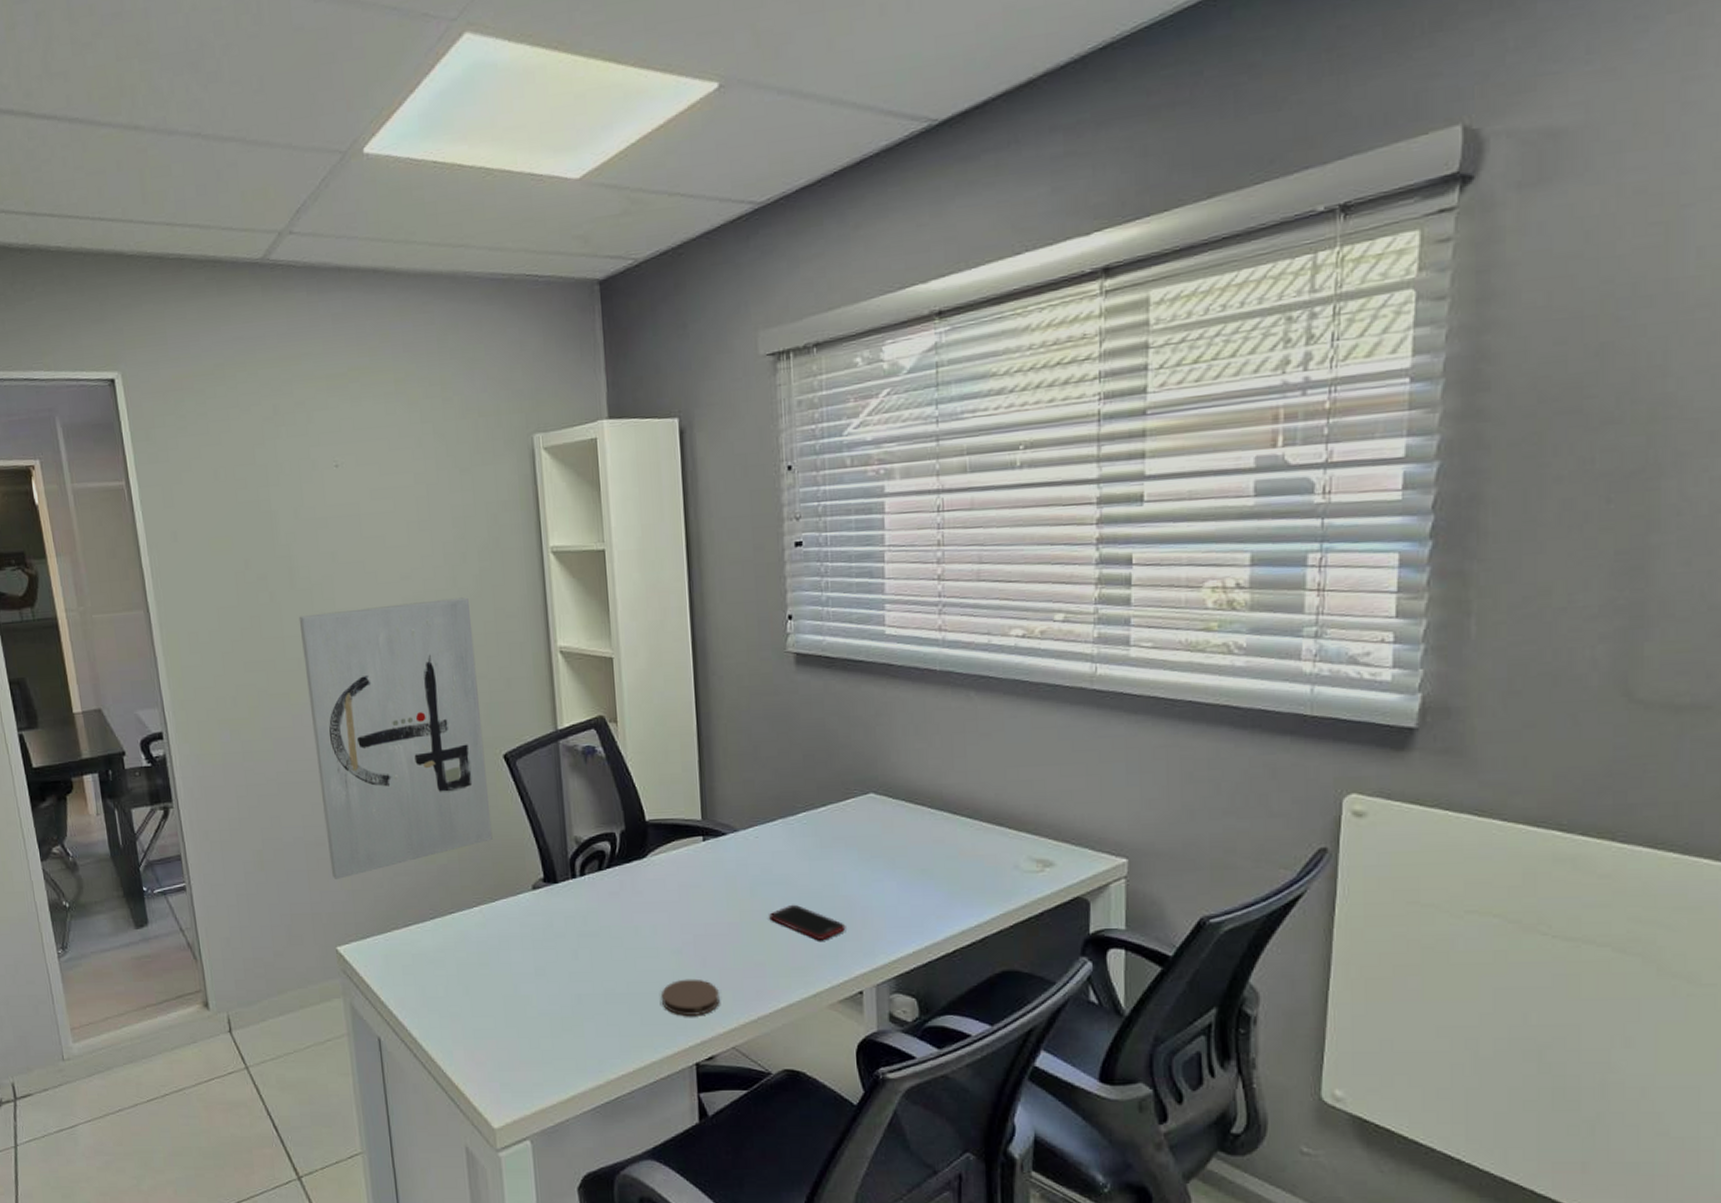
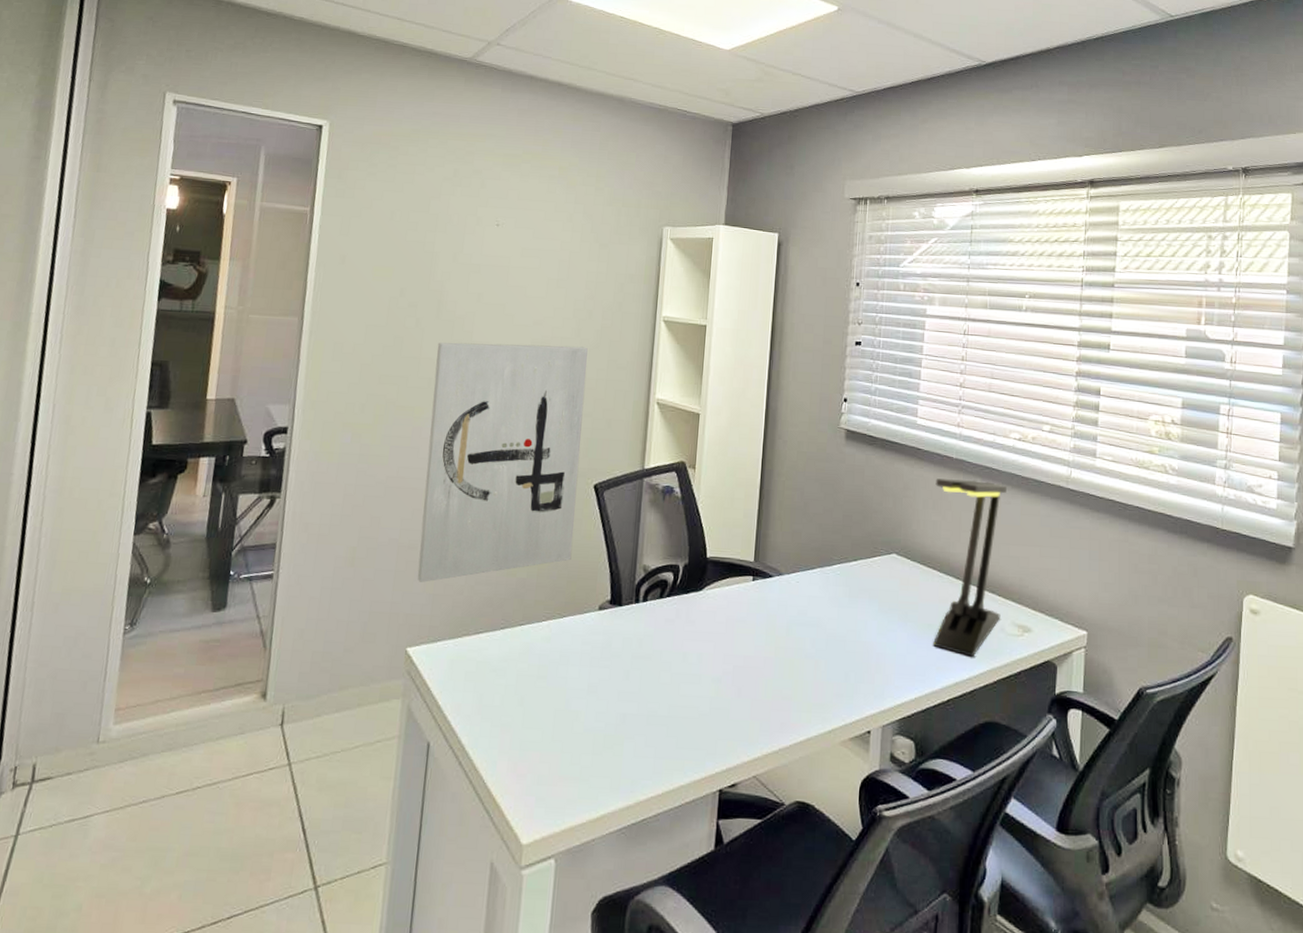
coaster: present [661,979,720,1017] -> none [697,706,748,743]
cell phone: present [769,904,846,940] -> none [800,645,863,680]
desk lamp: none [916,693,1013,901] -> present [933,478,1007,657]

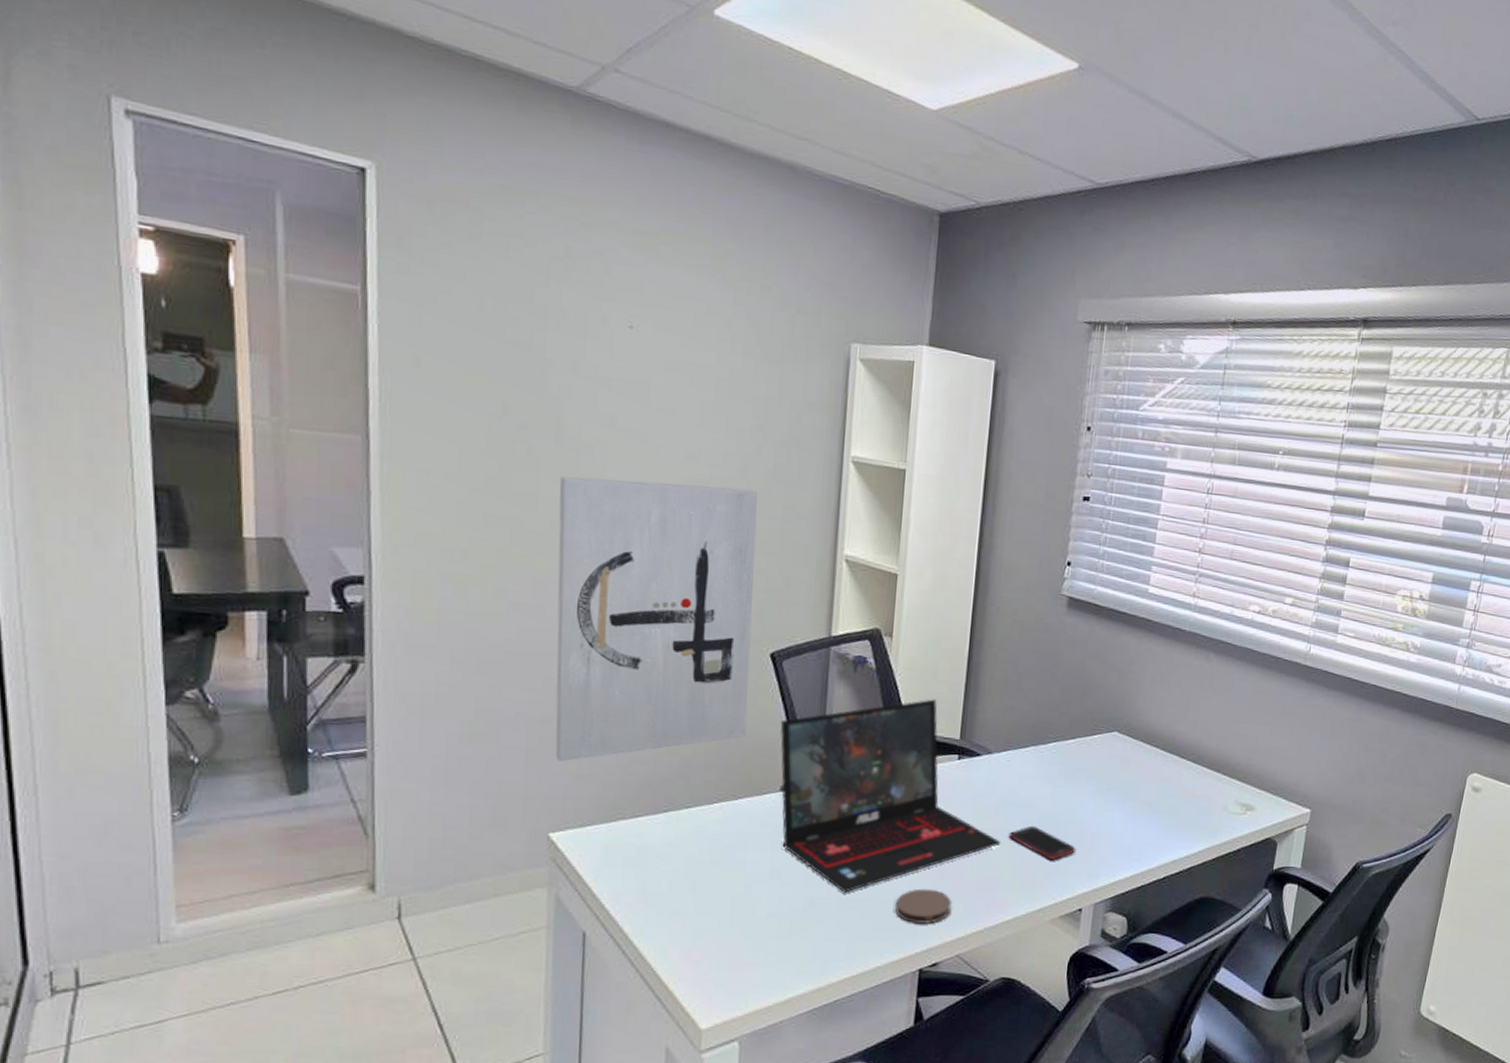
laptop: none [599,524,793,709] -> present [780,699,1001,893]
coaster: none [697,706,748,743] -> present [894,888,952,925]
cell phone: none [800,645,863,680] -> present [1009,825,1076,860]
desk lamp: present [933,478,1007,657] -> none [1152,653,1241,835]

